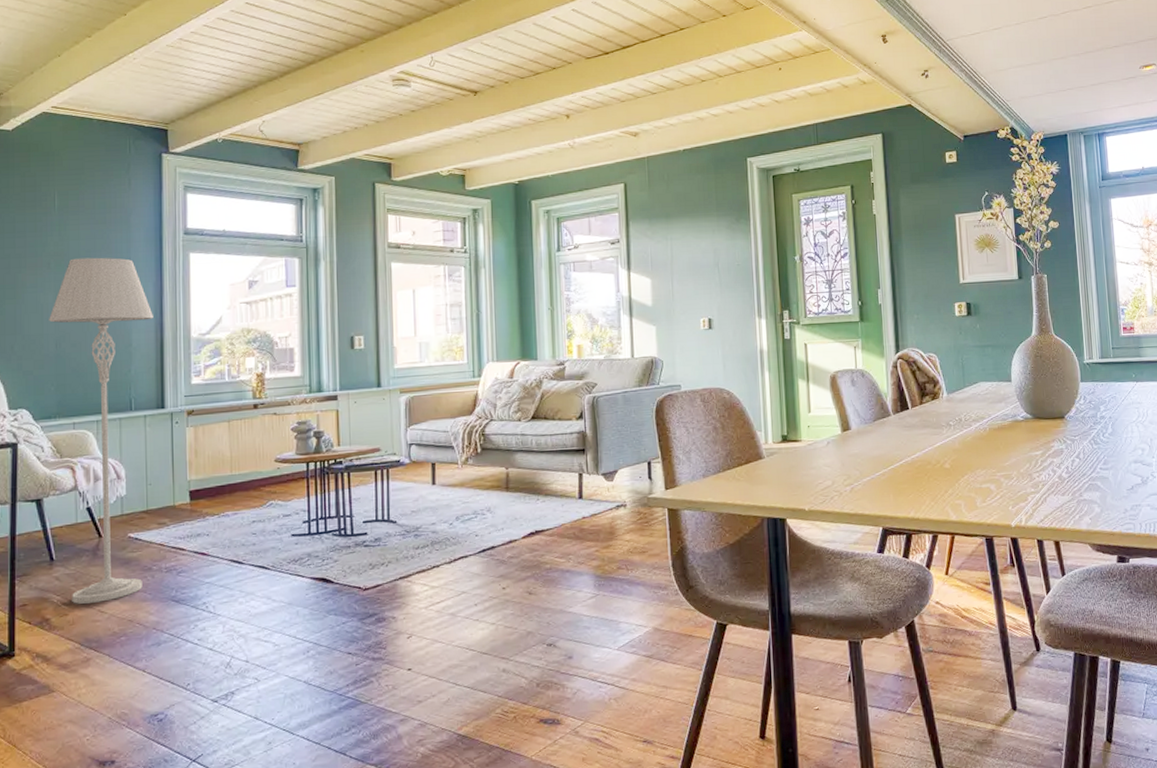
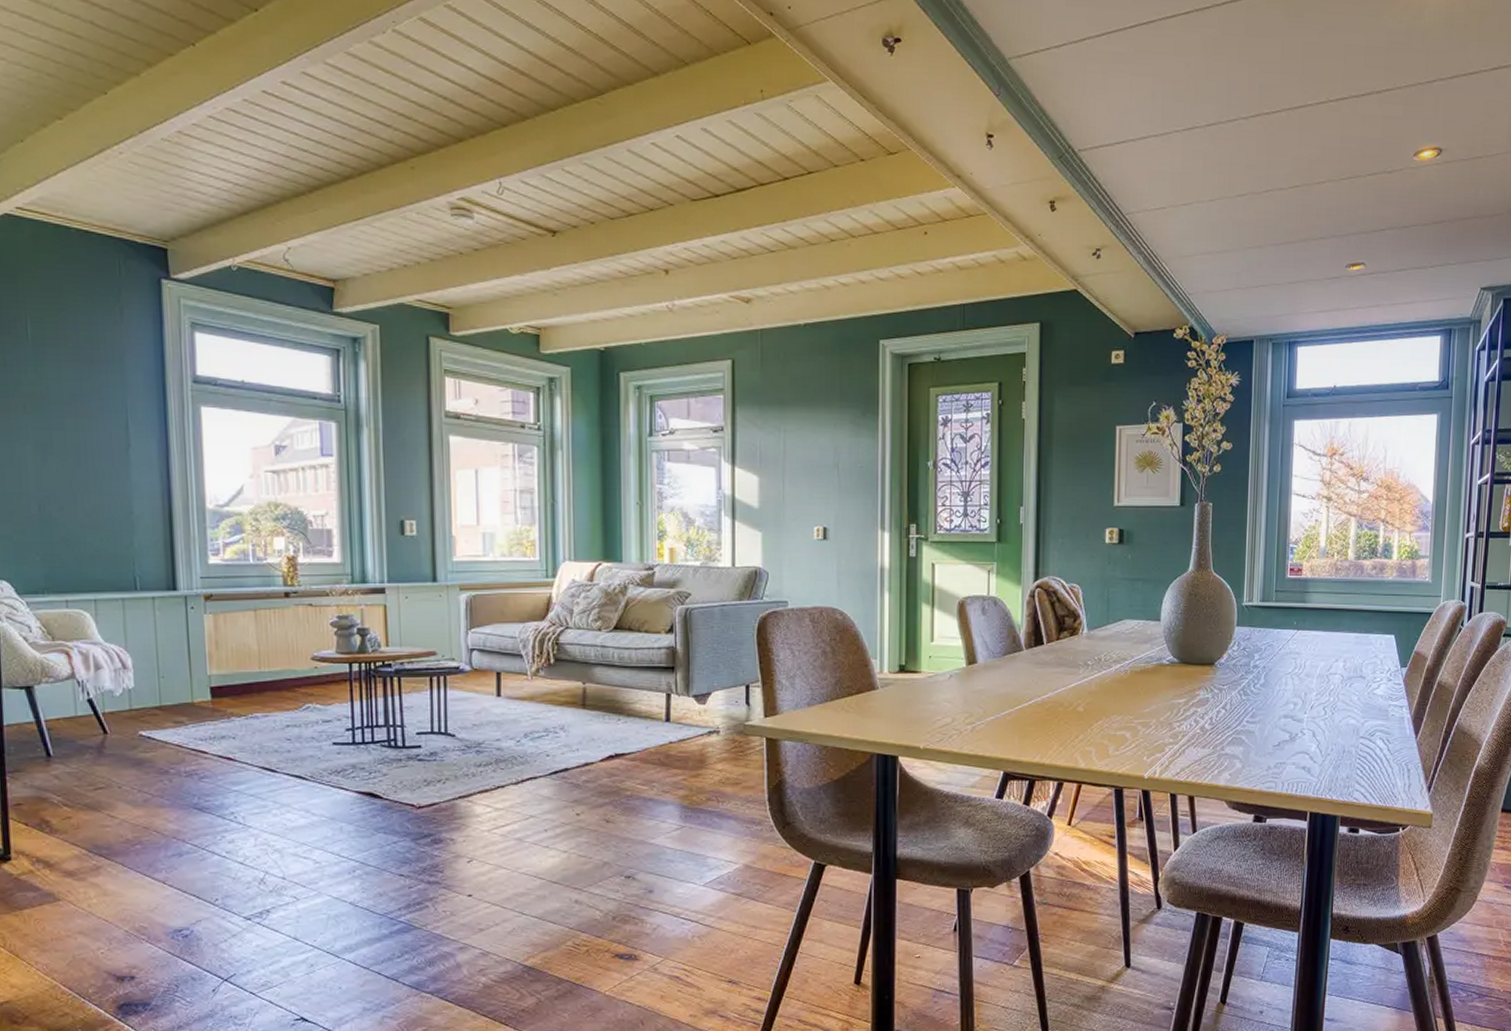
floor lamp: present [49,257,153,604] -> none [28,402,159,806]

